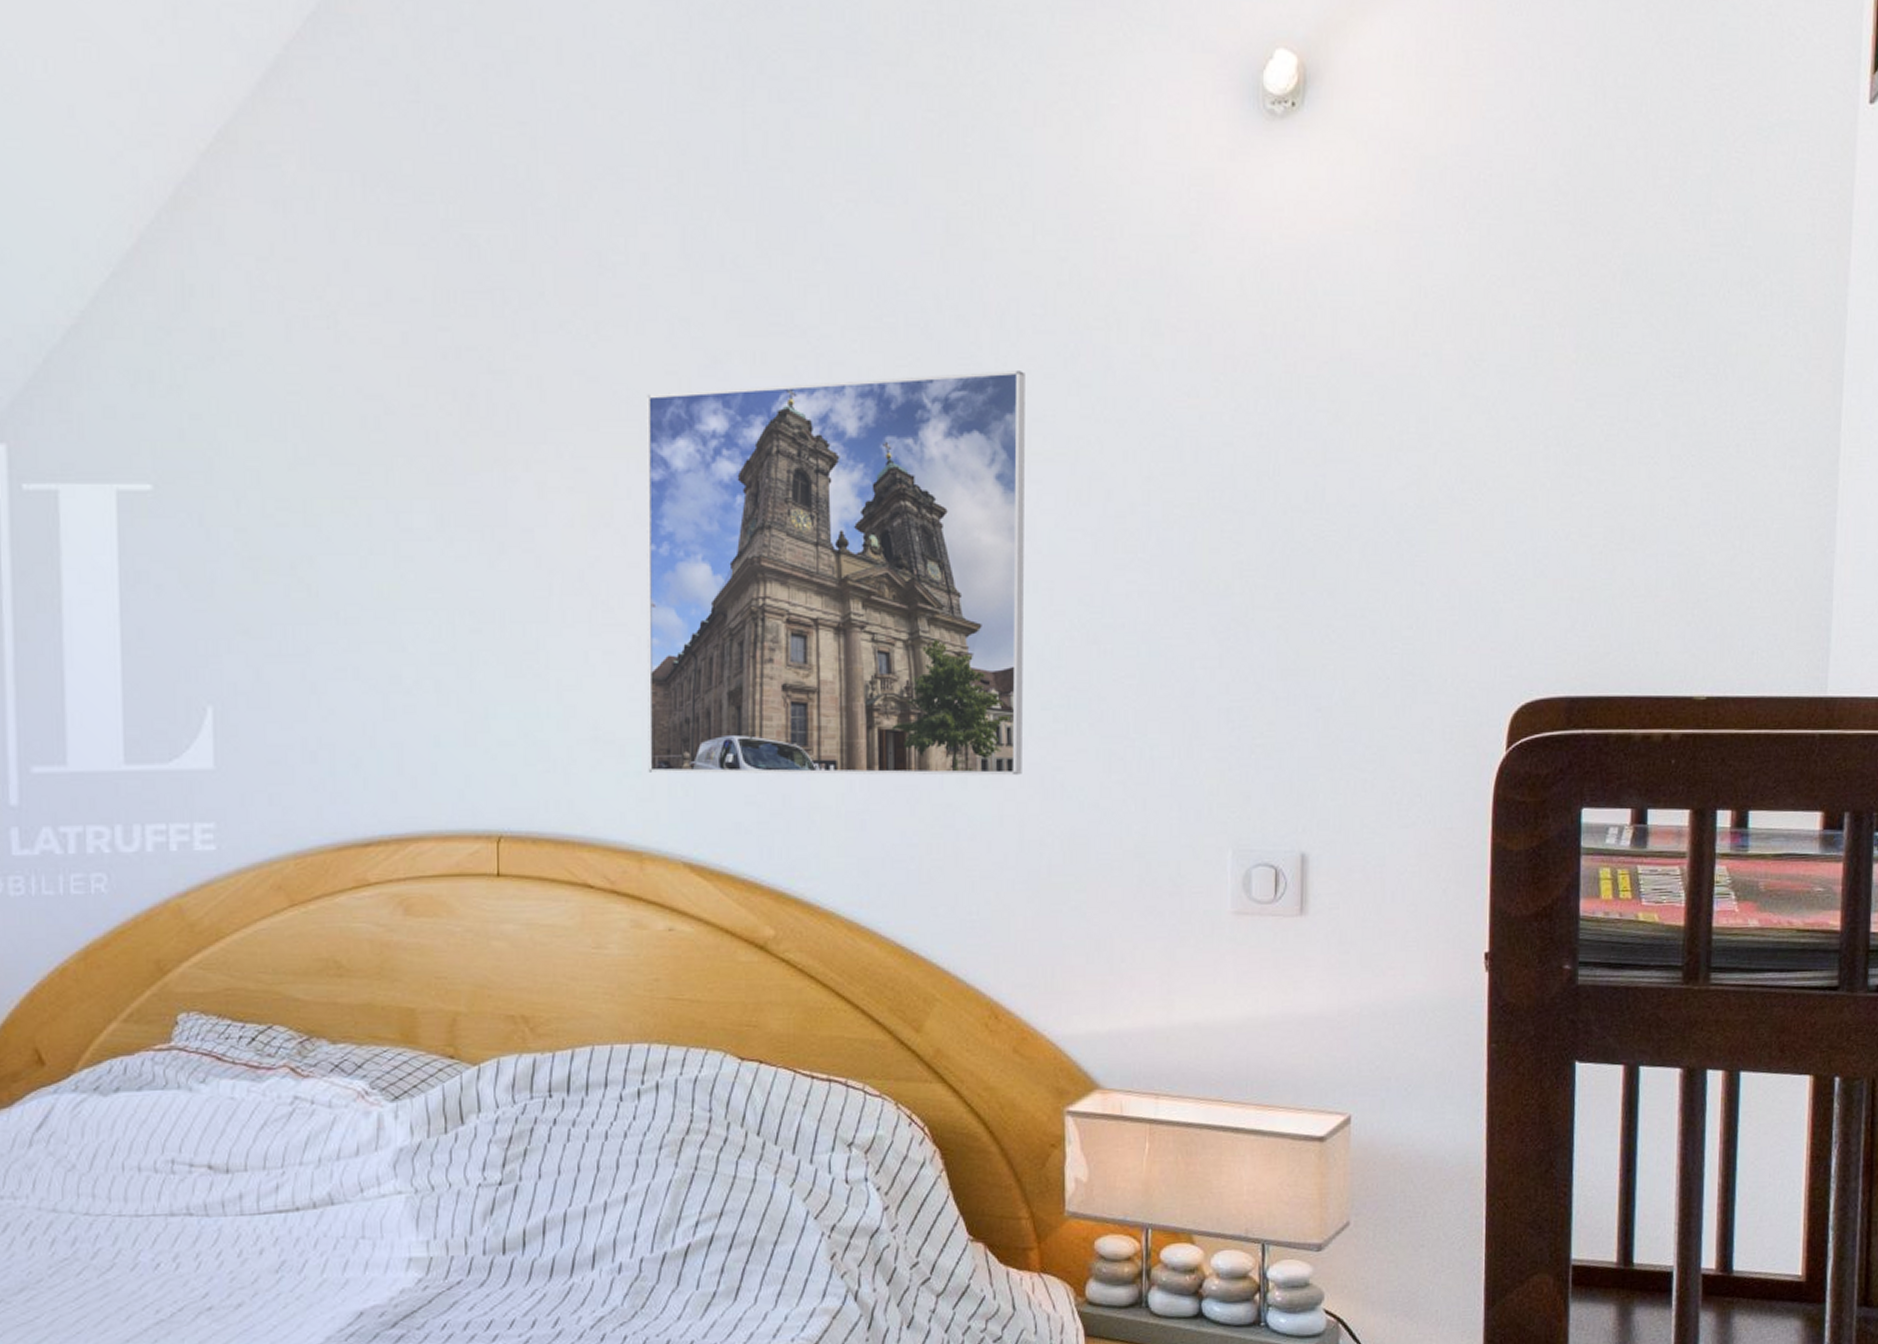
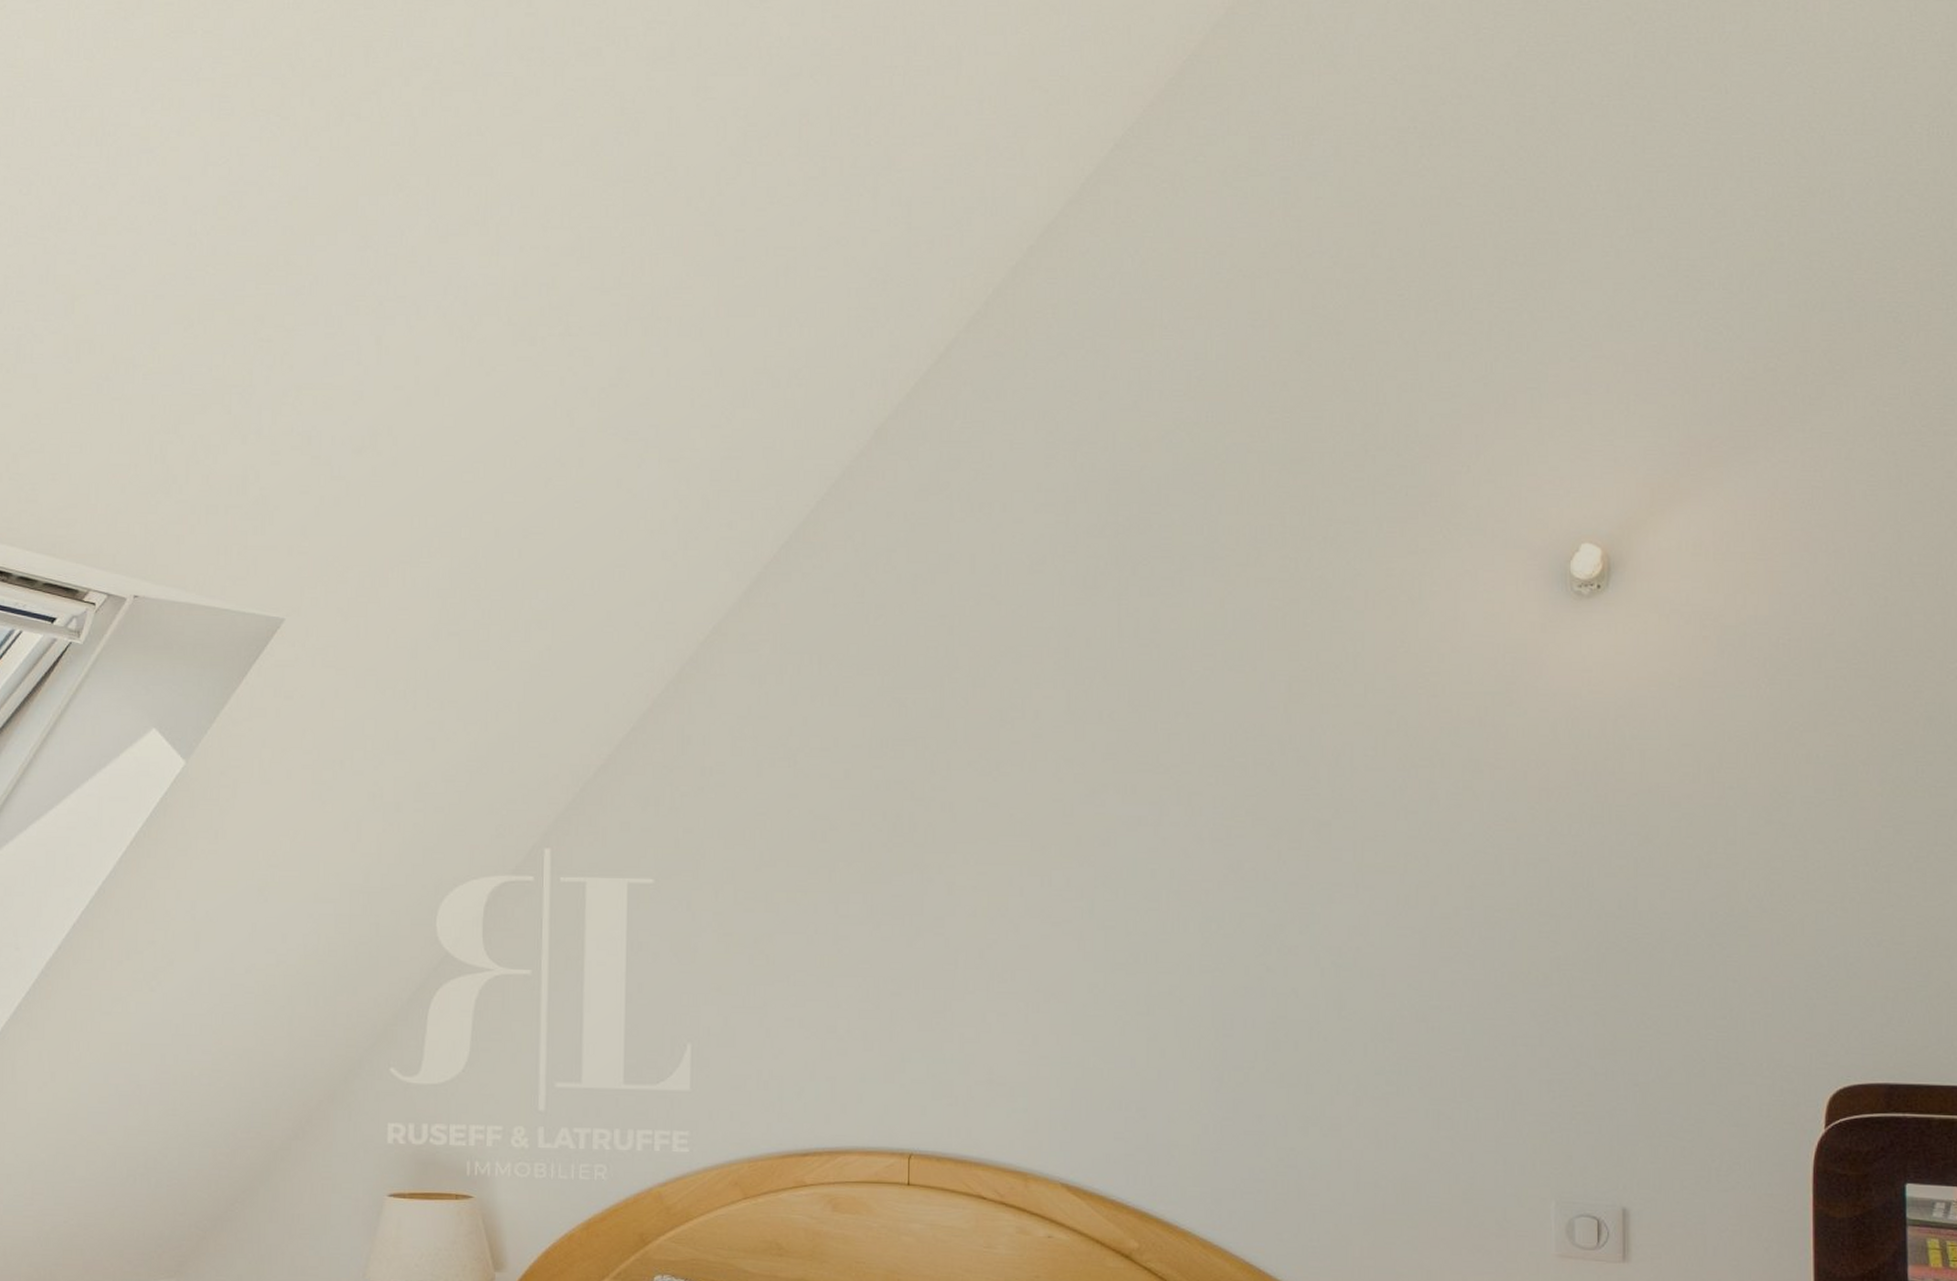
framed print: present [645,370,1025,776] -> none [1033,800,1359,1128]

